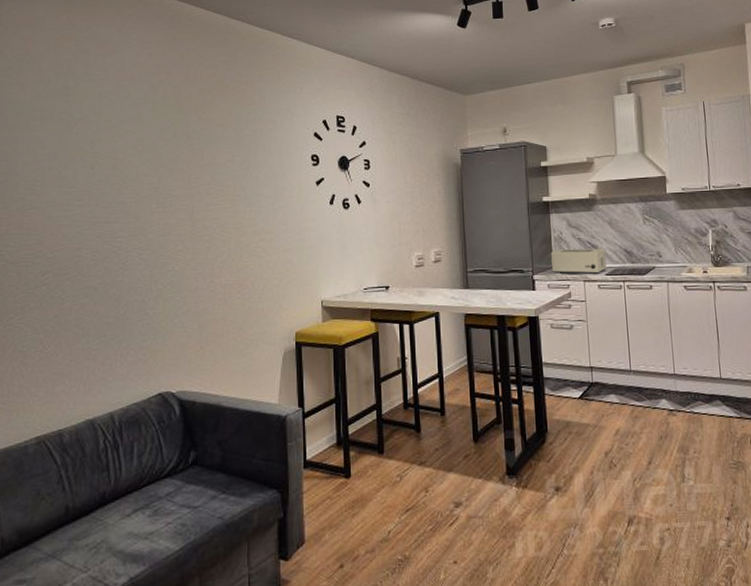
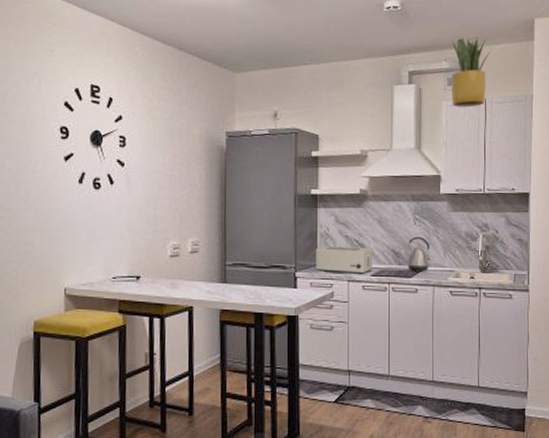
kettle: none [637,235,663,269] -> present [405,236,431,272]
planter: none [666,45,706,111] -> present [451,37,493,108]

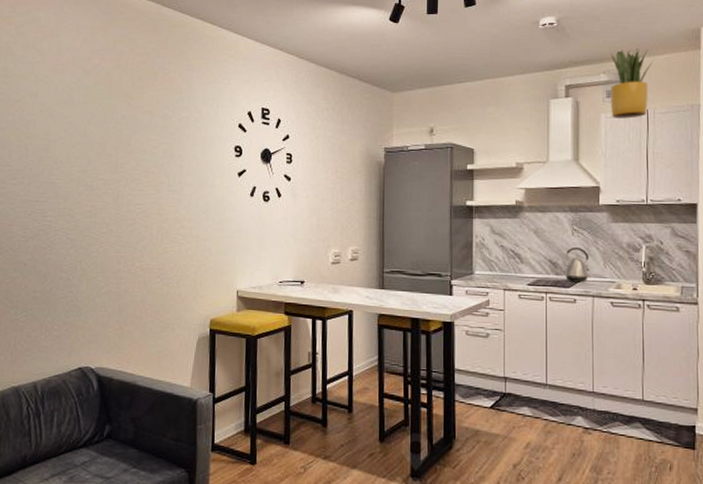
toaster: present [315,245,372,275] -> none [470,255,529,284]

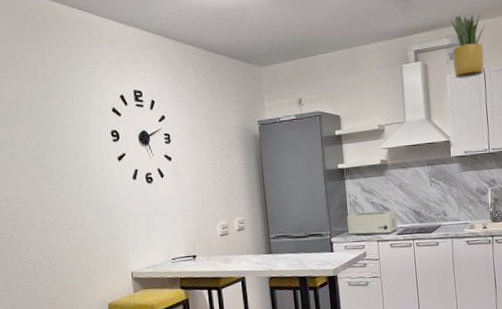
toaster: none [470,255,529,284] -> present [346,210,398,236]
kettle: present [562,246,590,283] -> none [425,196,448,228]

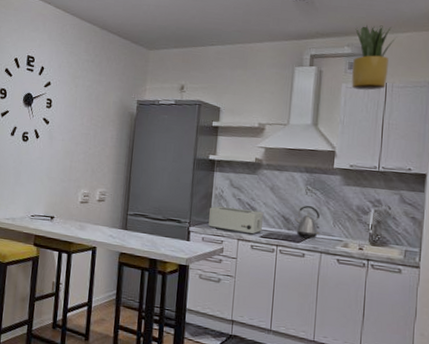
kettle: none [425,196,448,228] -> present [294,205,320,239]

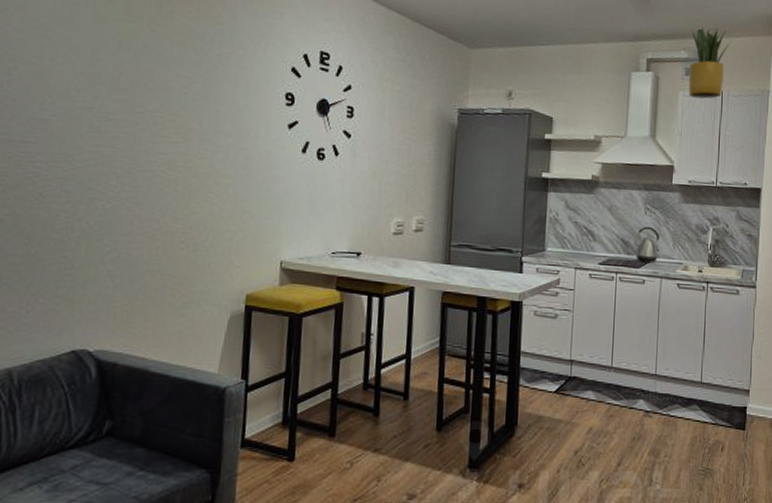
toaster: present [208,205,263,236] -> none [542,230,601,263]

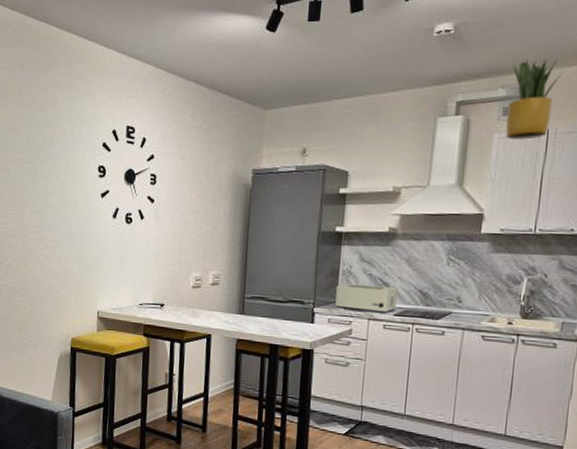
toaster: none [542,230,601,263] -> present [335,283,398,314]
kettle: present [634,226,659,263] -> none [433,277,463,315]

